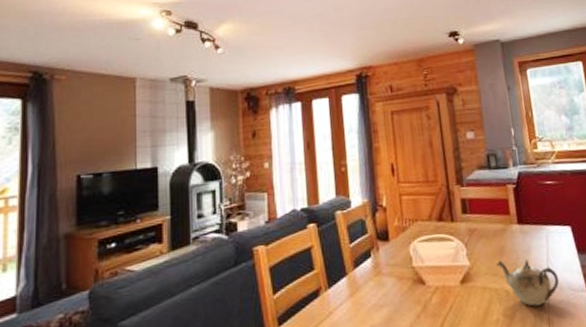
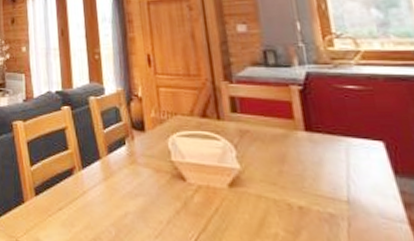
teapot: present [496,260,559,307] -> none [275,169,366,229]

